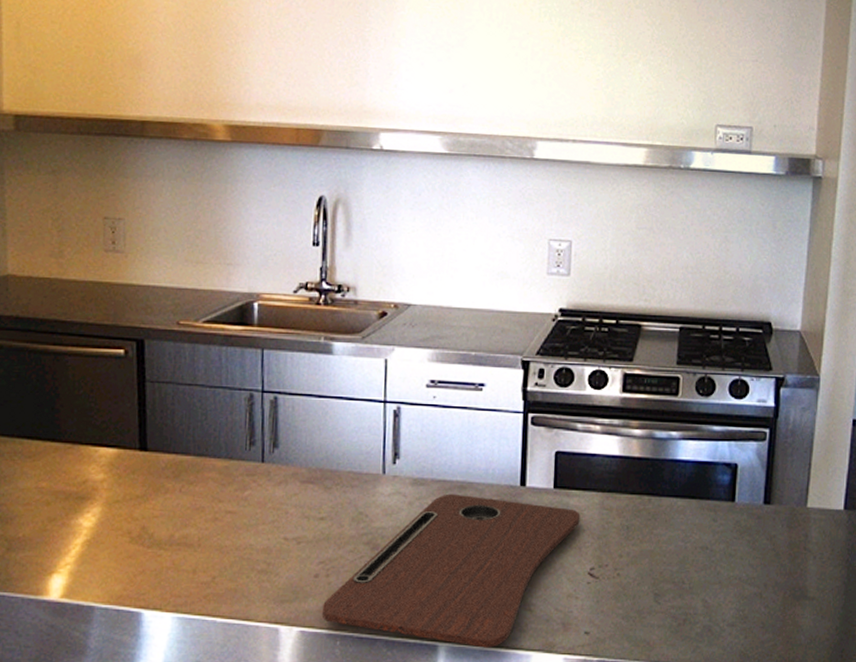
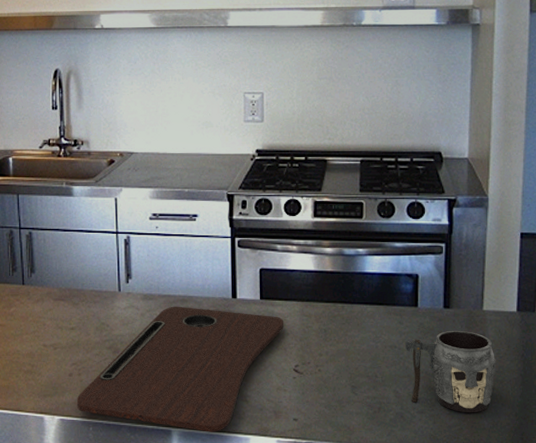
mug: none [717,530,818,627] -> present [404,330,496,413]

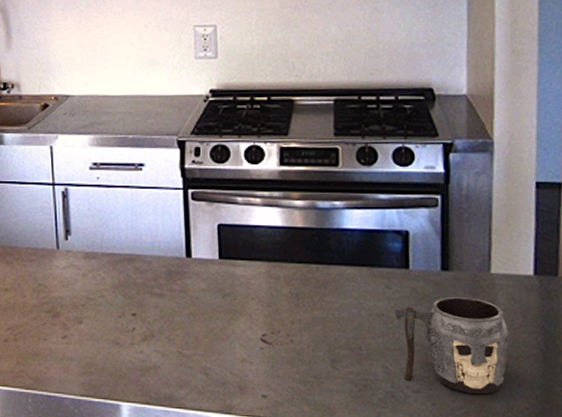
cutting board: present [76,306,284,432] -> none [13,266,248,408]

